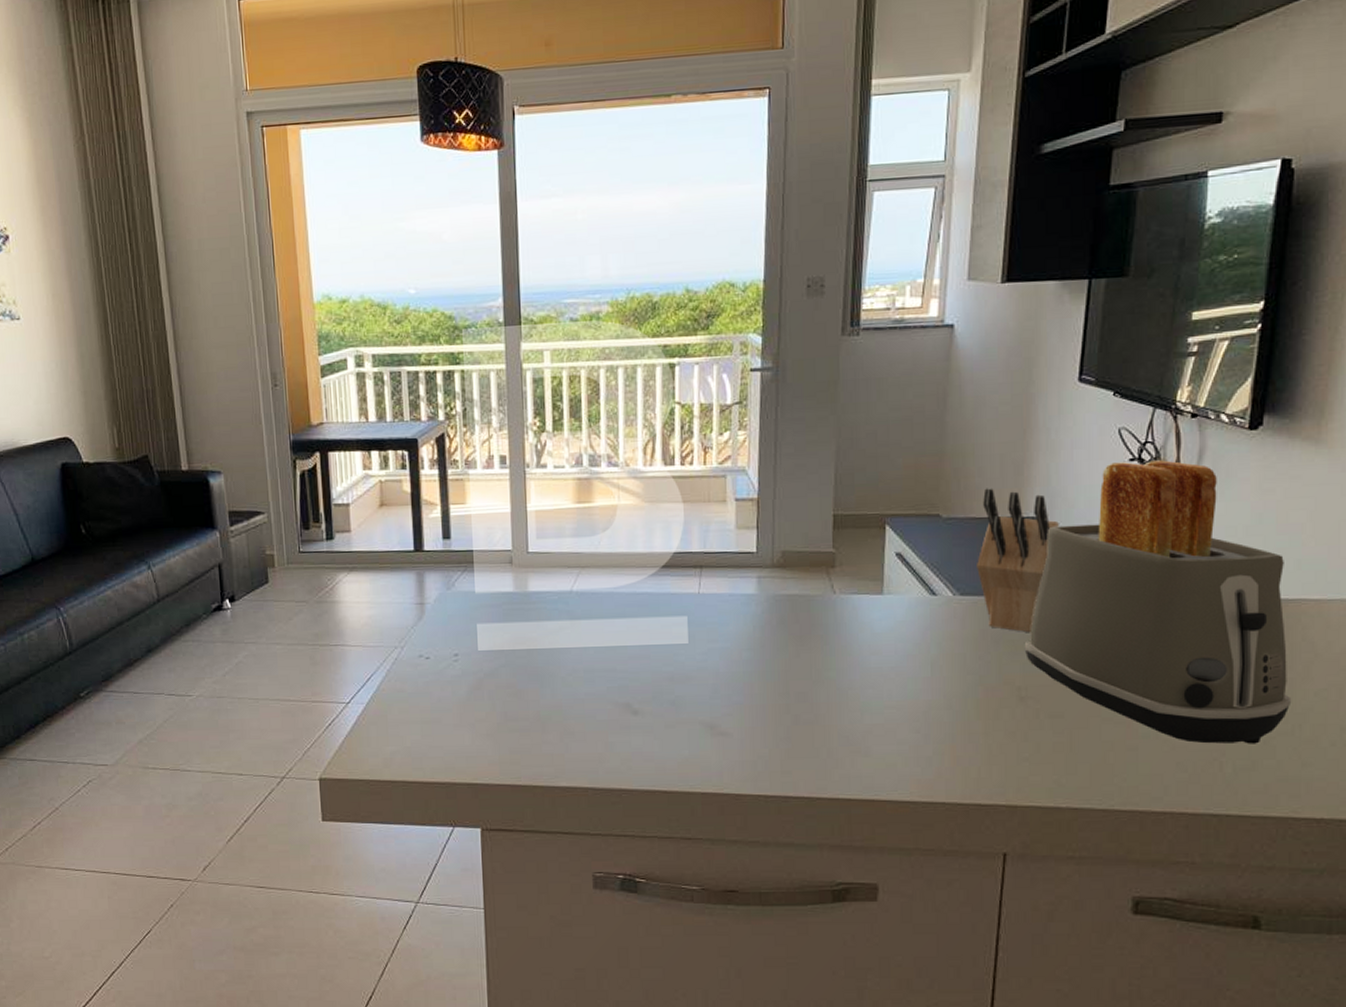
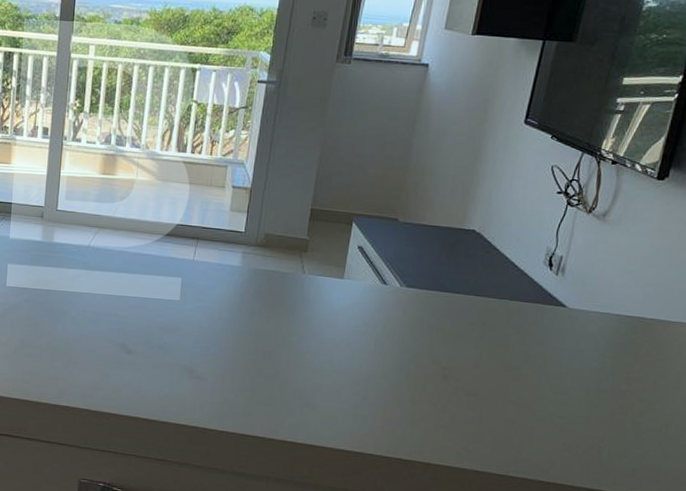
knife block: present [977,488,1059,633] -> none [422,202,494,325]
toaster: present [1024,460,1292,744] -> none [452,193,672,436]

